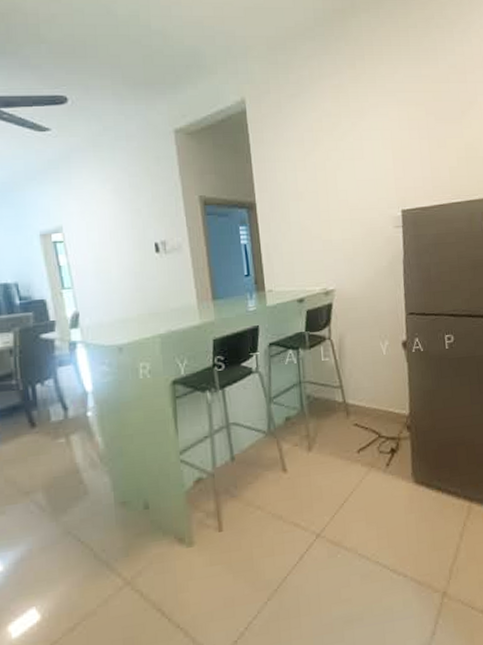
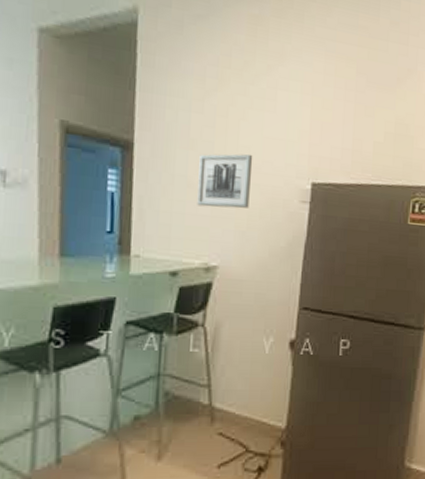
wall art: none [308,195,353,244] -> present [197,154,253,209]

